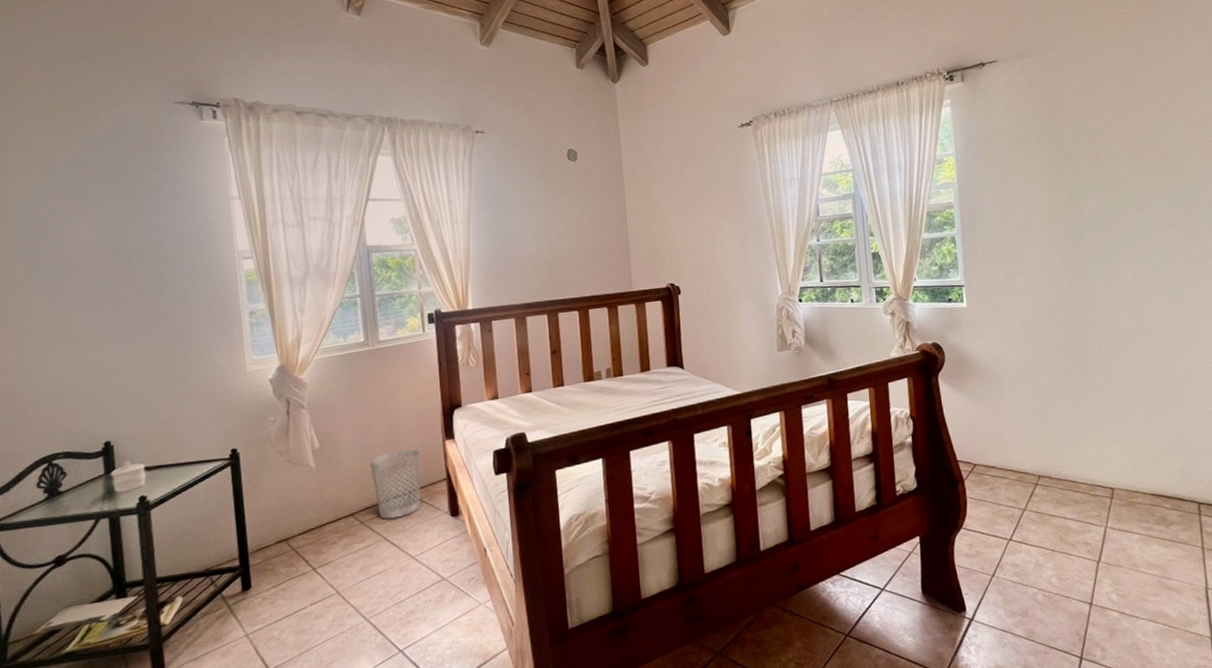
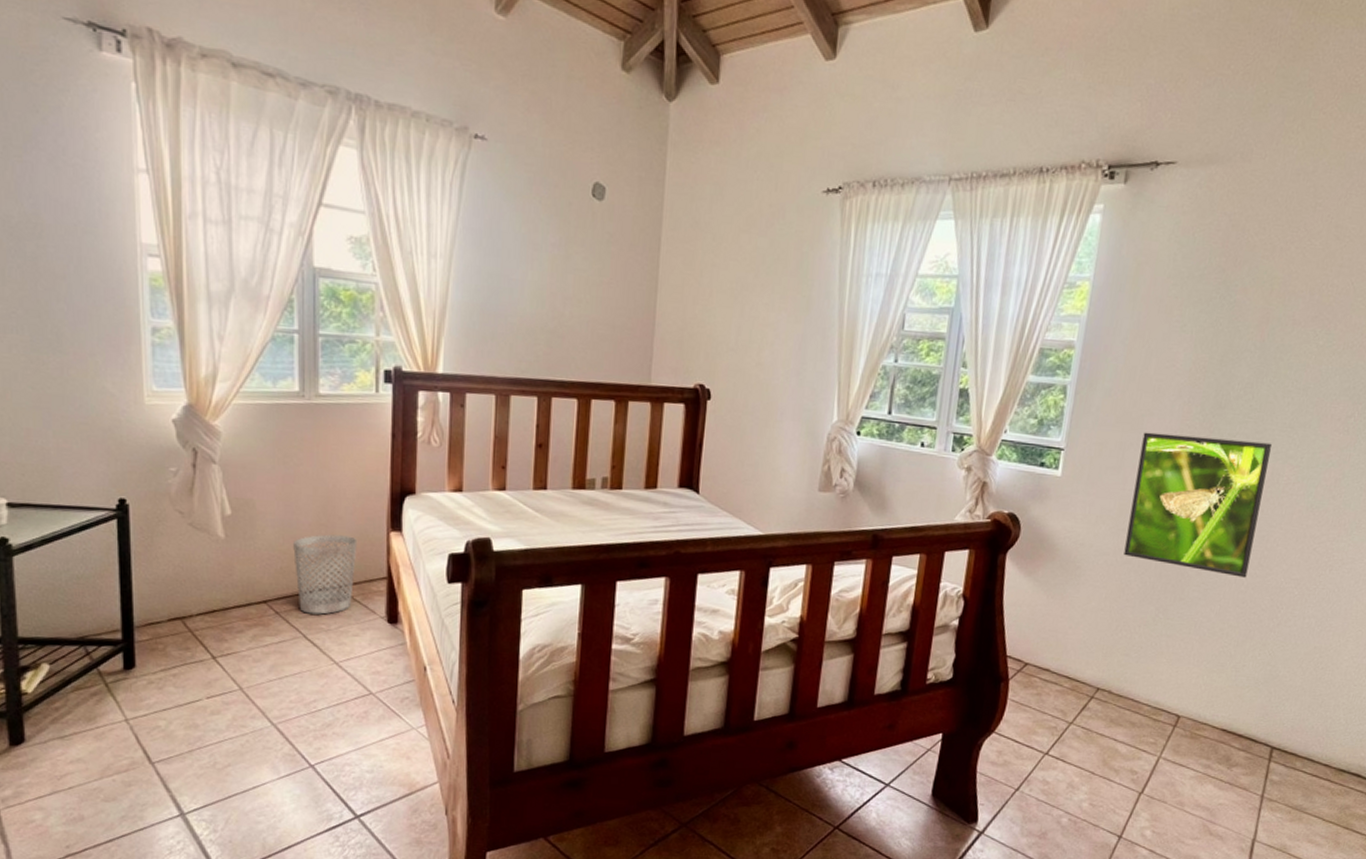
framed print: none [1024,253,1137,364] -> present [1123,432,1273,578]

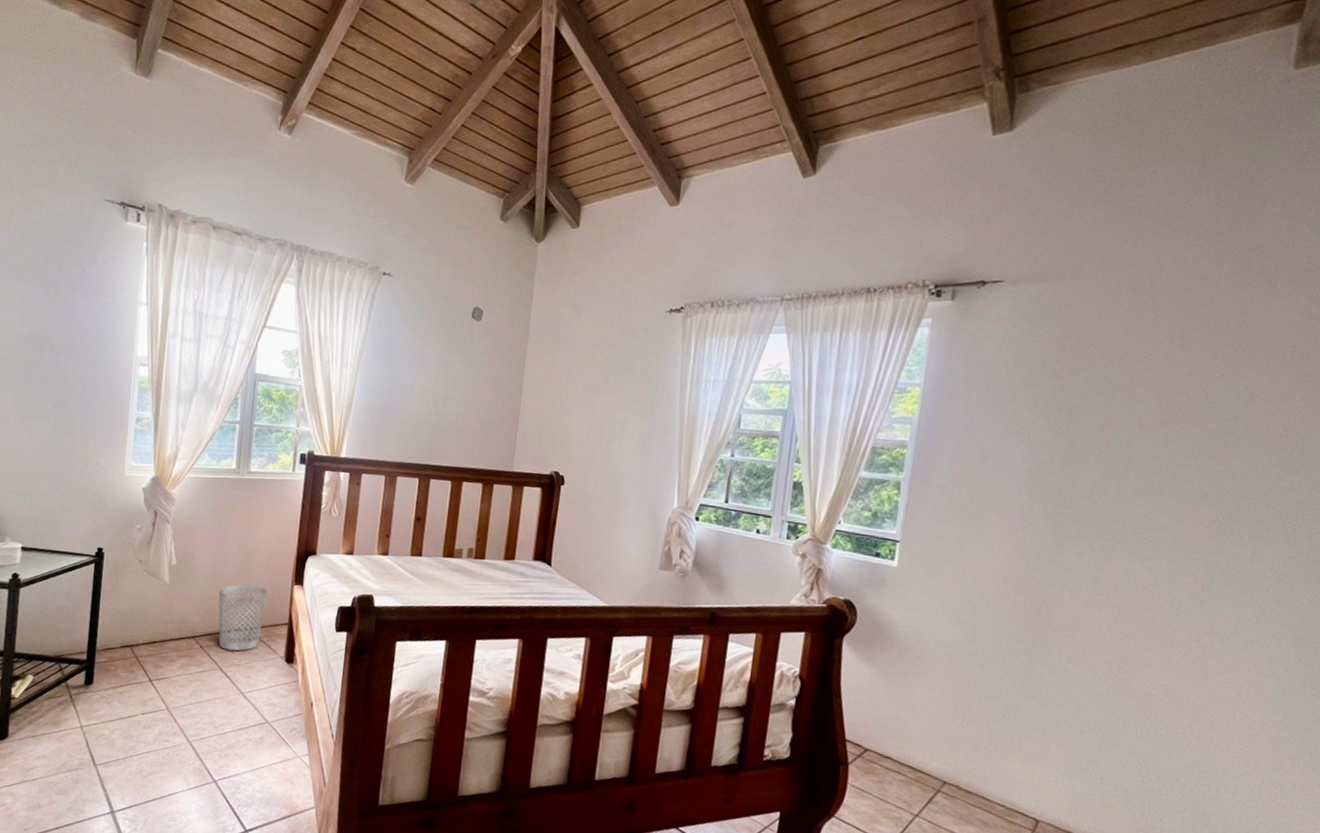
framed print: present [1123,432,1273,578] -> none [967,528,1126,680]

